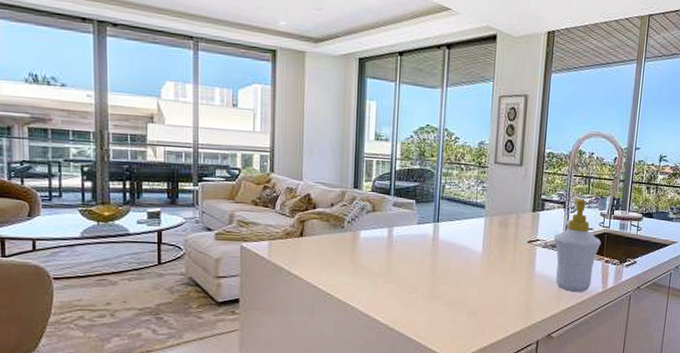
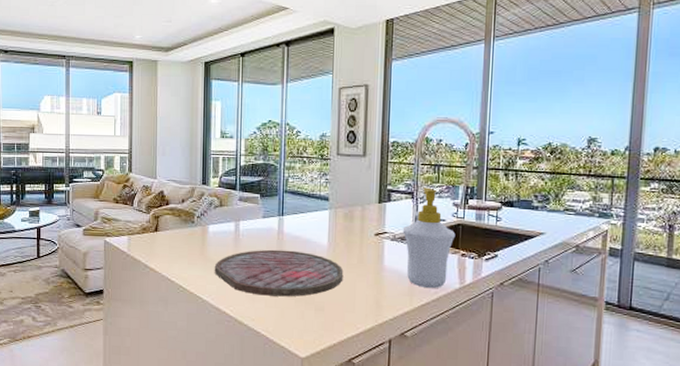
cutting board: none [365,256,497,303] -> present [214,249,344,297]

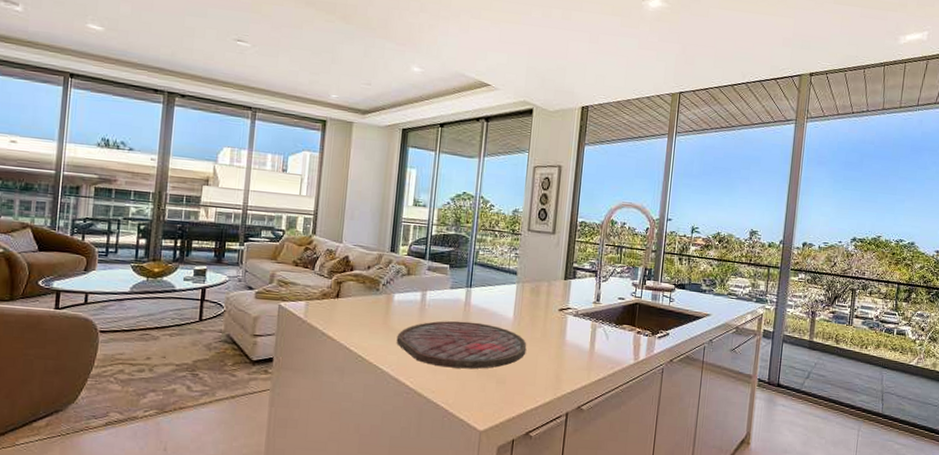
soap bottle: present [402,187,456,288] -> none [585,267,633,363]

